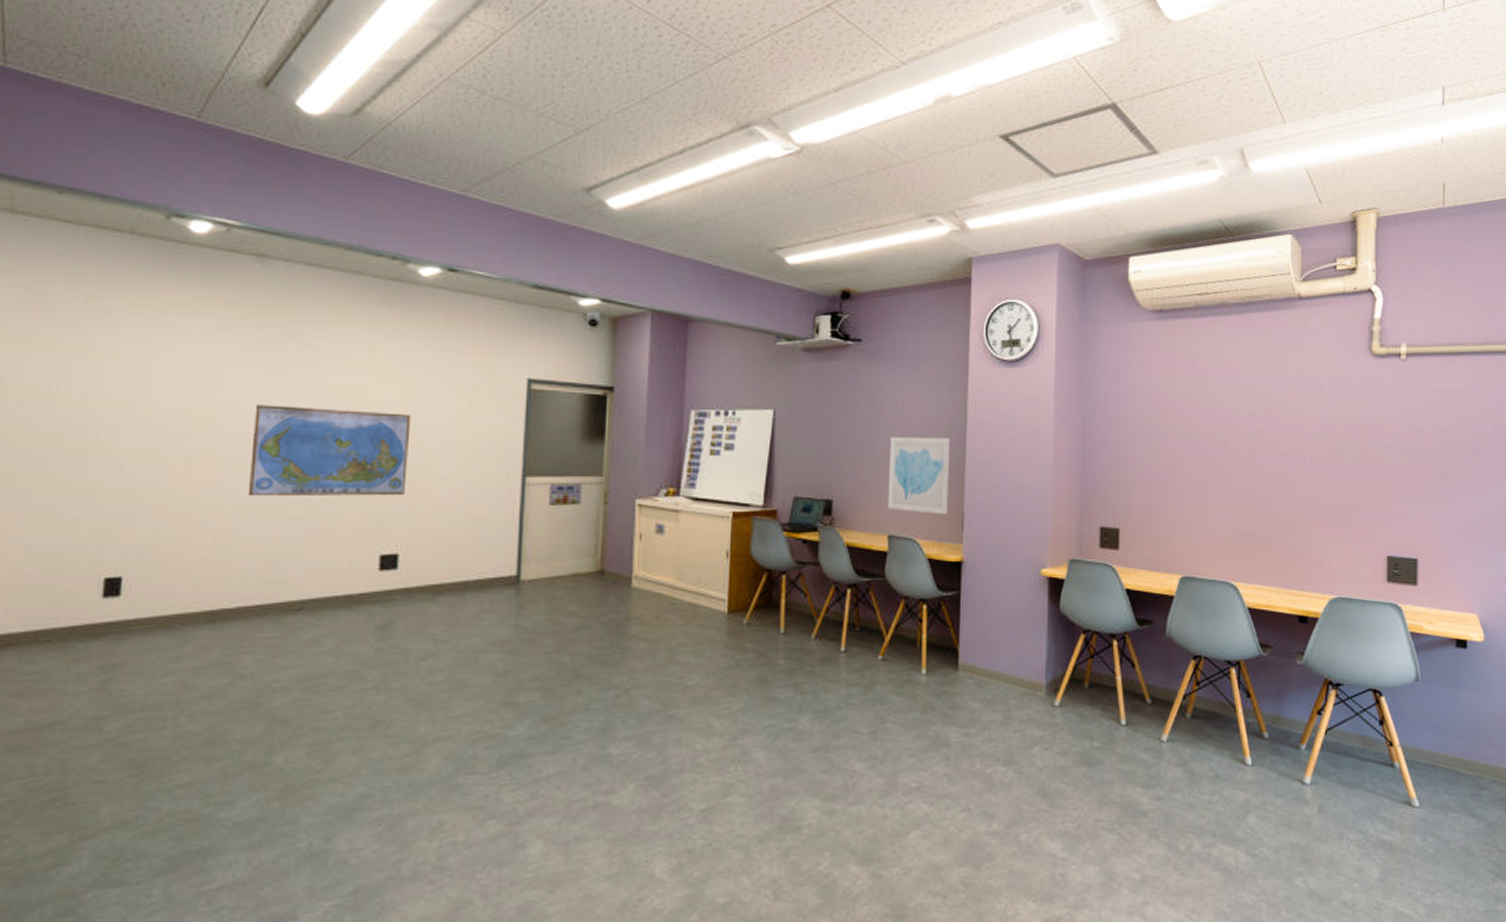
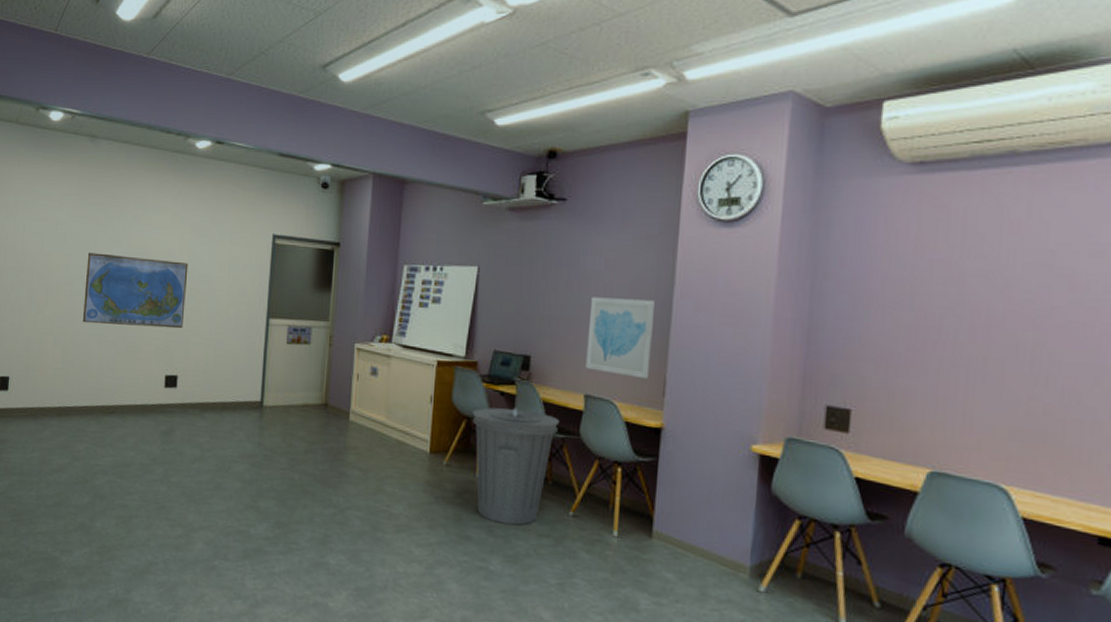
trash can: none [773,554,865,678] -> present [472,407,560,526]

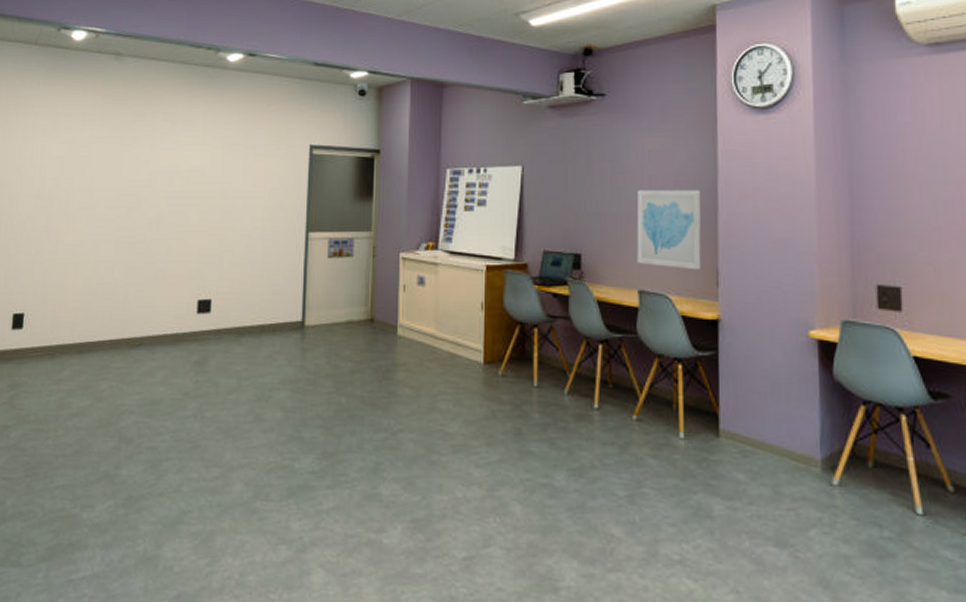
world map: present [82,252,188,329] -> none [106,174,221,250]
trash can: present [472,407,560,526] -> none [525,308,616,435]

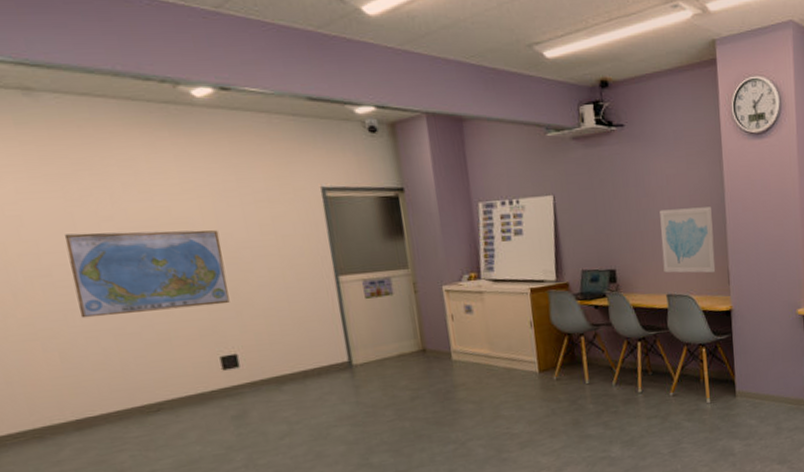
world map: none [106,174,221,250] -> present [64,230,230,318]

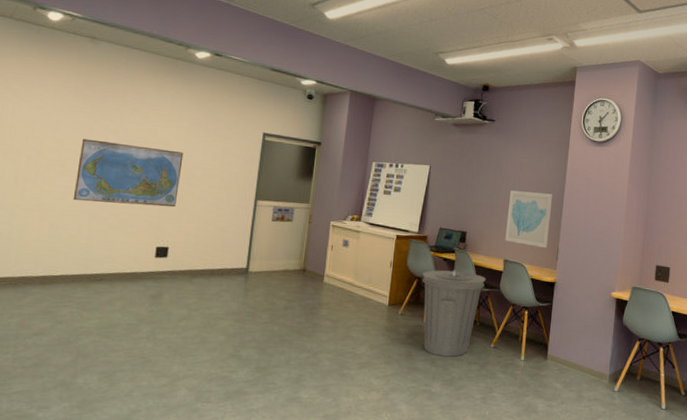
trash can: none [572,316,650,417] -> present [422,269,486,357]

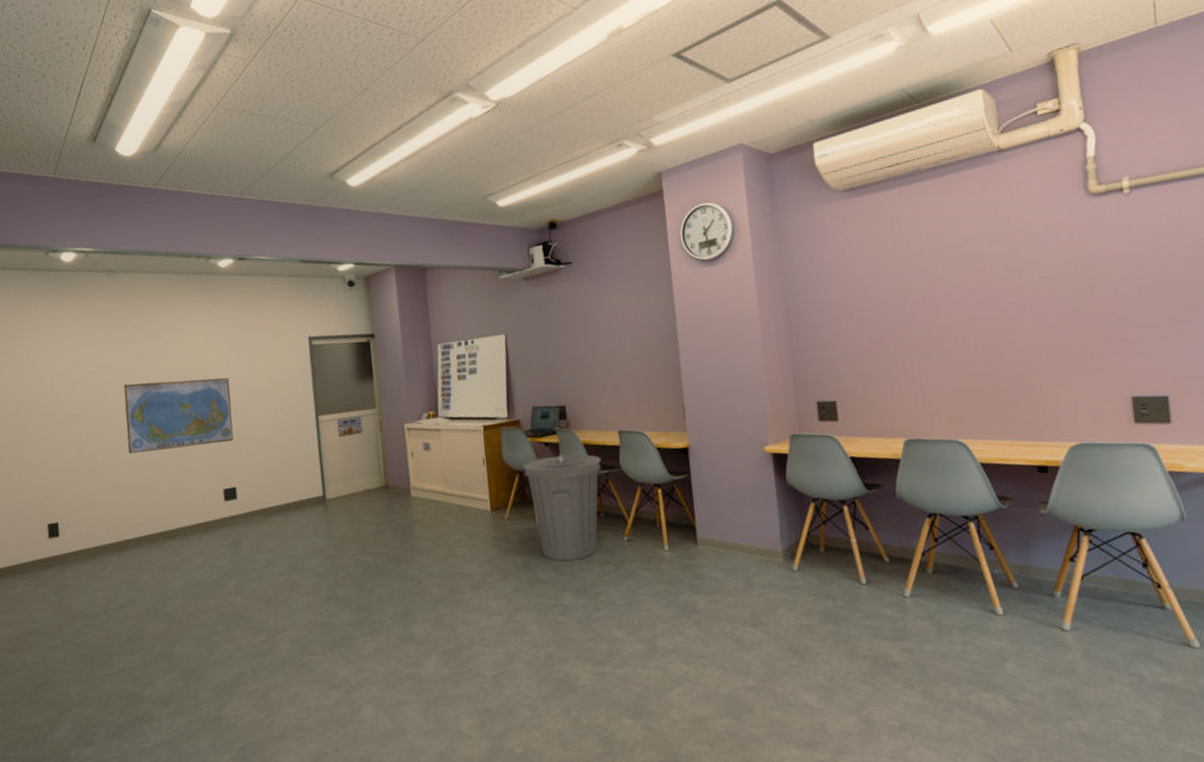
wall art: present [505,190,552,248] -> none [609,338,670,409]

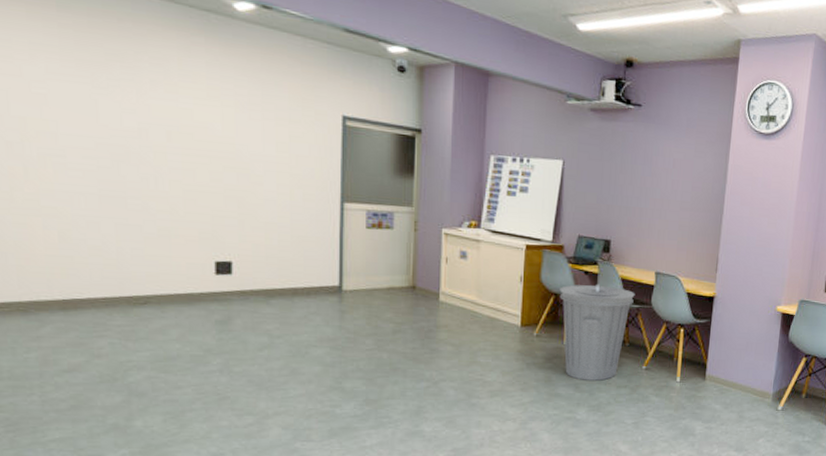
world map: present [123,377,234,454] -> none [85,119,236,212]

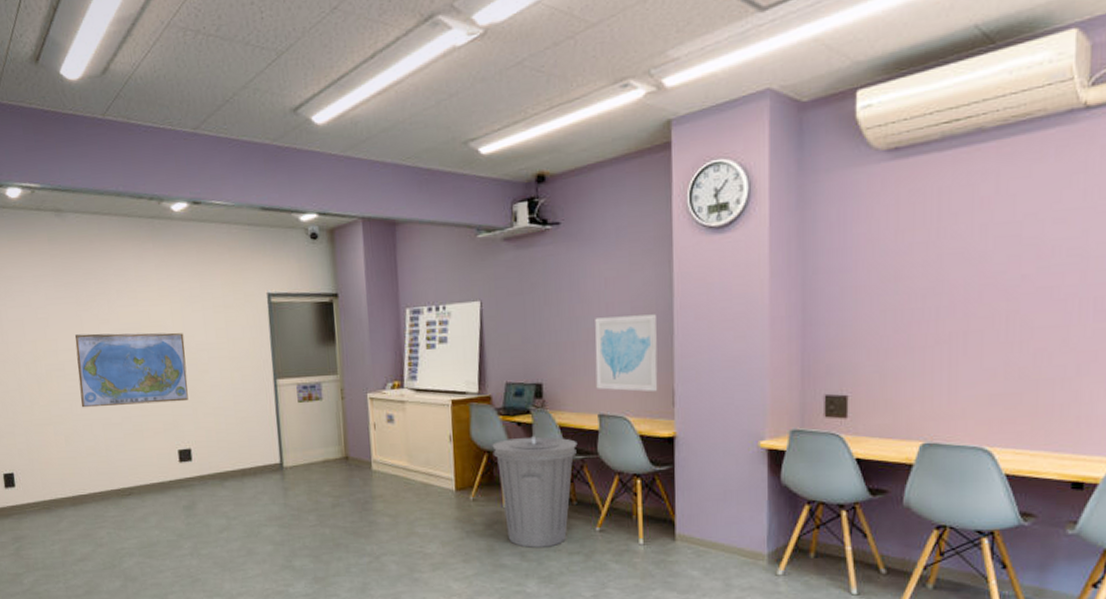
world map: none [85,119,236,212] -> present [74,332,188,408]
wall art: none [656,191,711,258] -> present [594,314,658,392]

